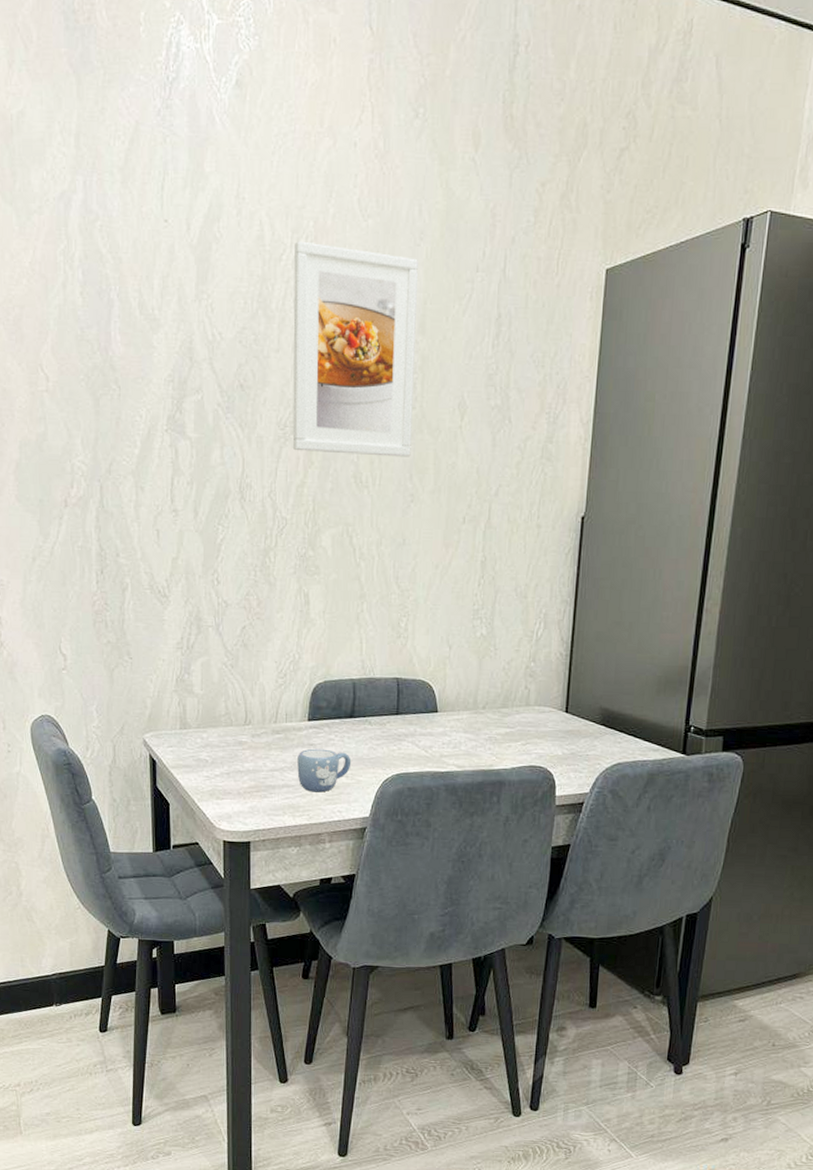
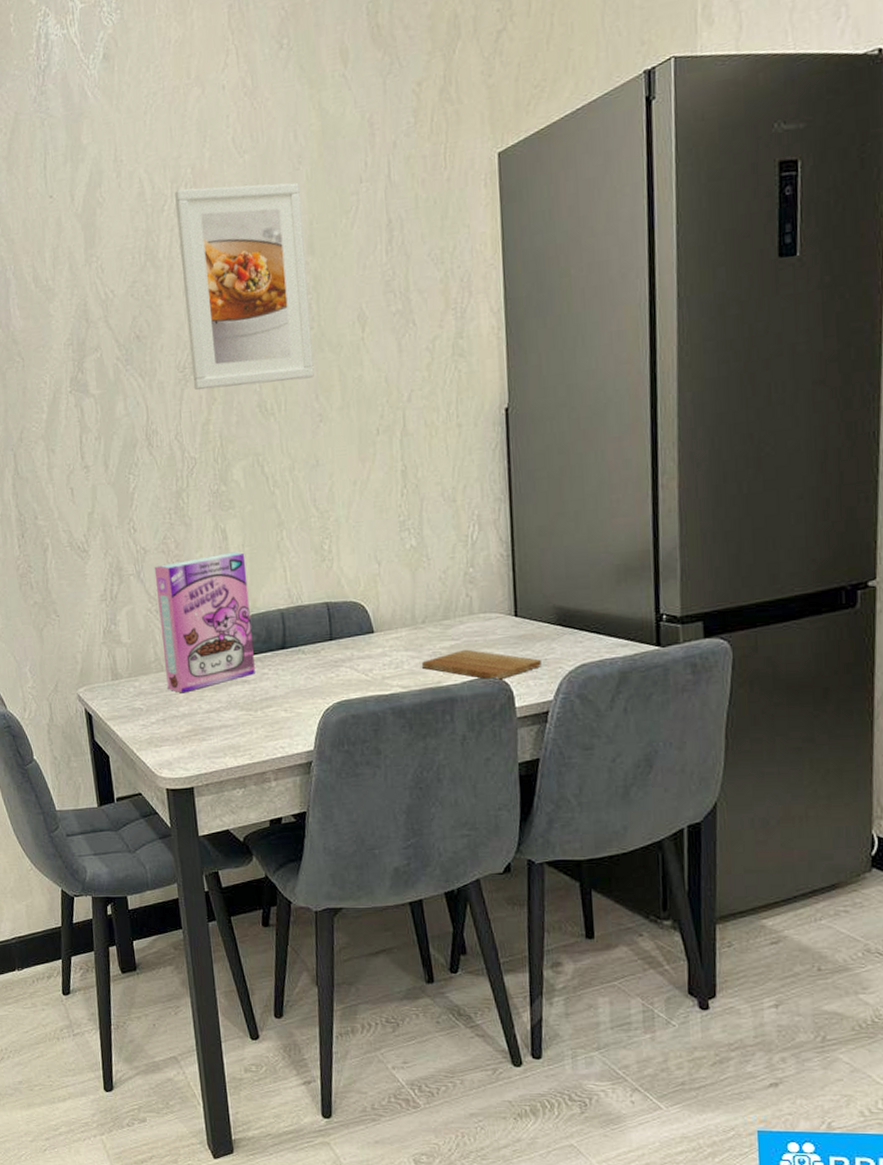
cereal box: none [234,617,325,750] -> present [154,551,255,693]
mug: present [297,748,352,793] -> none [232,684,289,730]
cutting board: none [478,737,583,769] -> present [422,649,541,680]

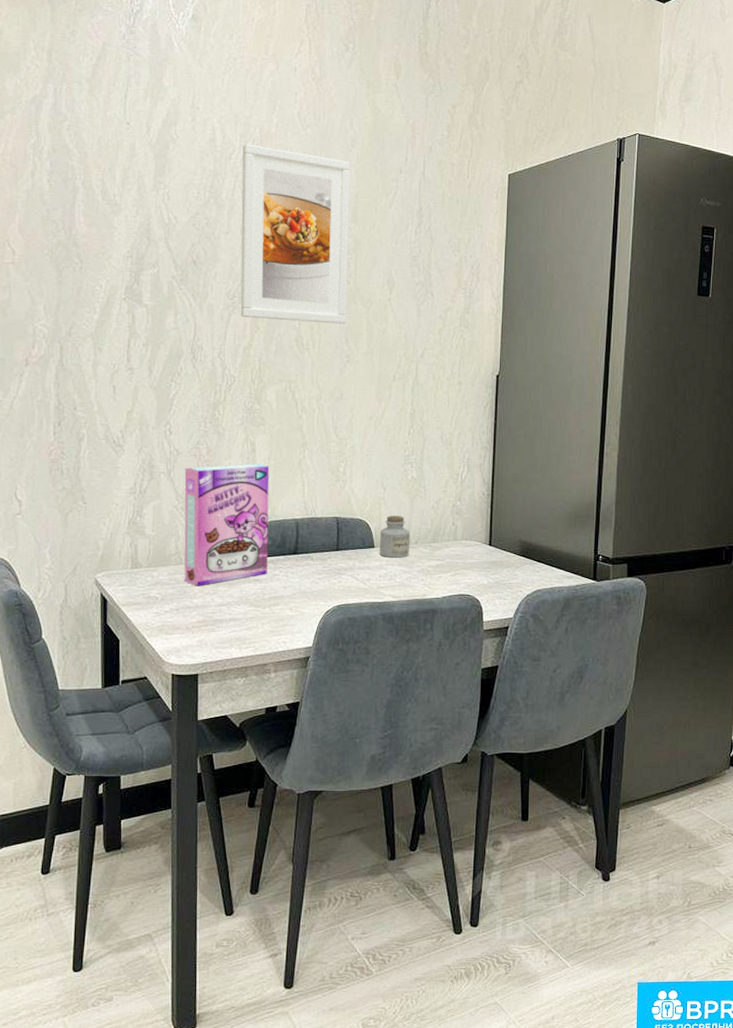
jar: none [379,593,417,643] -> present [380,516,410,558]
cutting board: present [422,649,541,680] -> none [412,569,506,597]

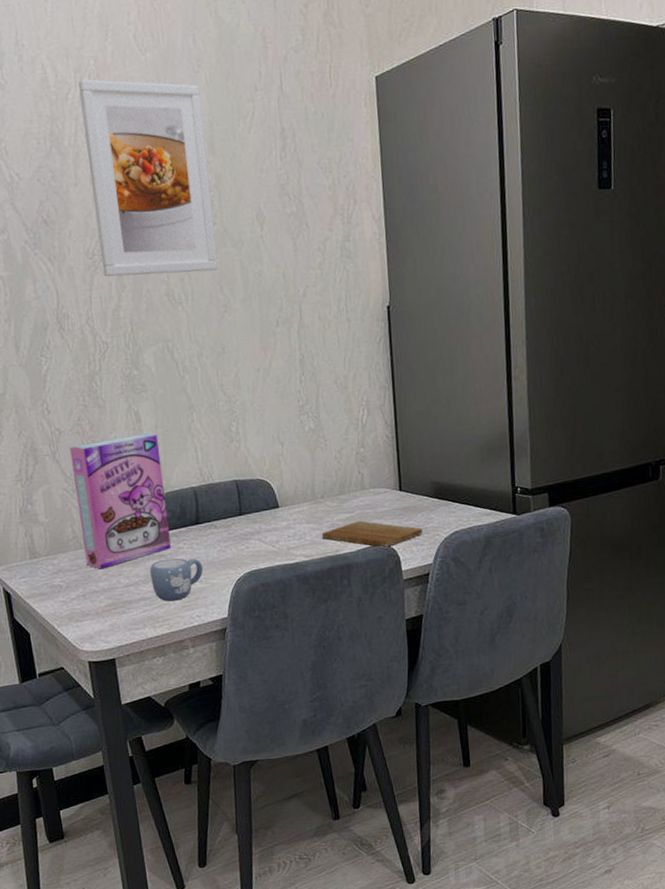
mug: none [244,584,295,625] -> present [150,558,204,602]
jar: present [380,516,410,558] -> none [283,471,317,517]
cutting board: none [412,569,506,597] -> present [322,520,422,548]

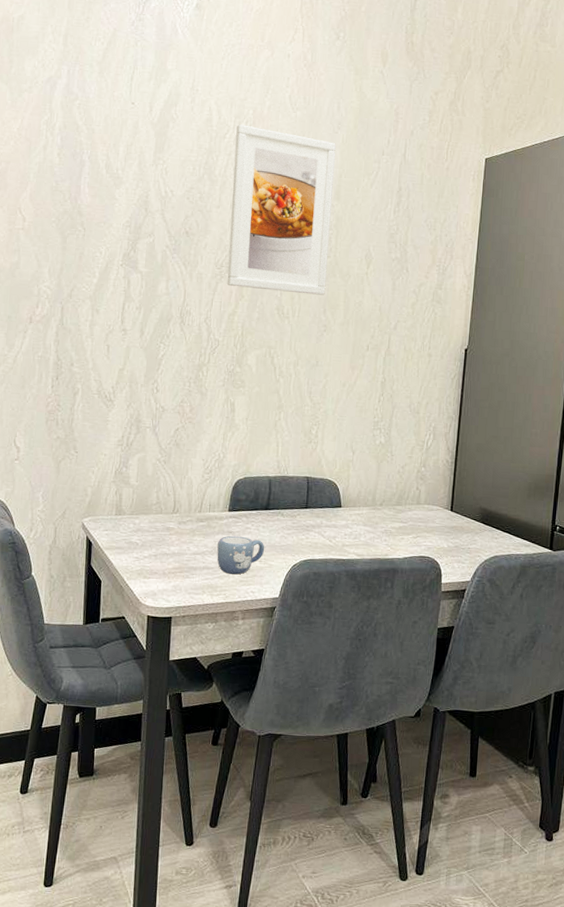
cereal box: present [69,433,171,569] -> none [163,422,247,535]
cutting board: present [322,520,422,548] -> none [375,531,465,560]

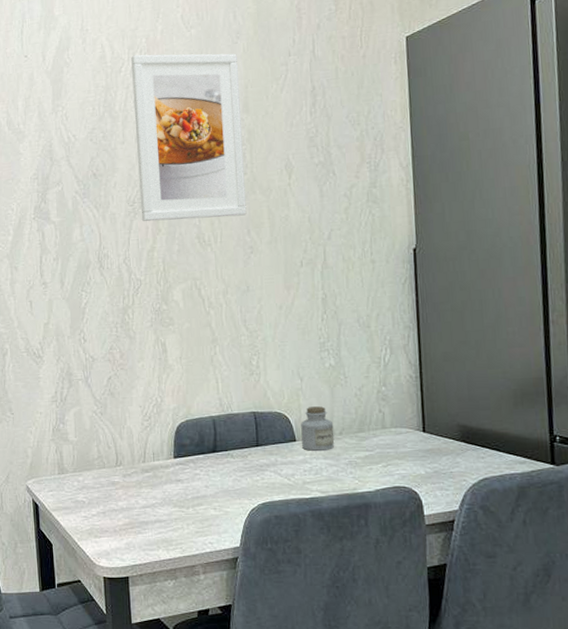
mug: present [217,535,265,575] -> none [167,483,218,526]
jar: none [346,478,376,518] -> present [301,406,335,451]

